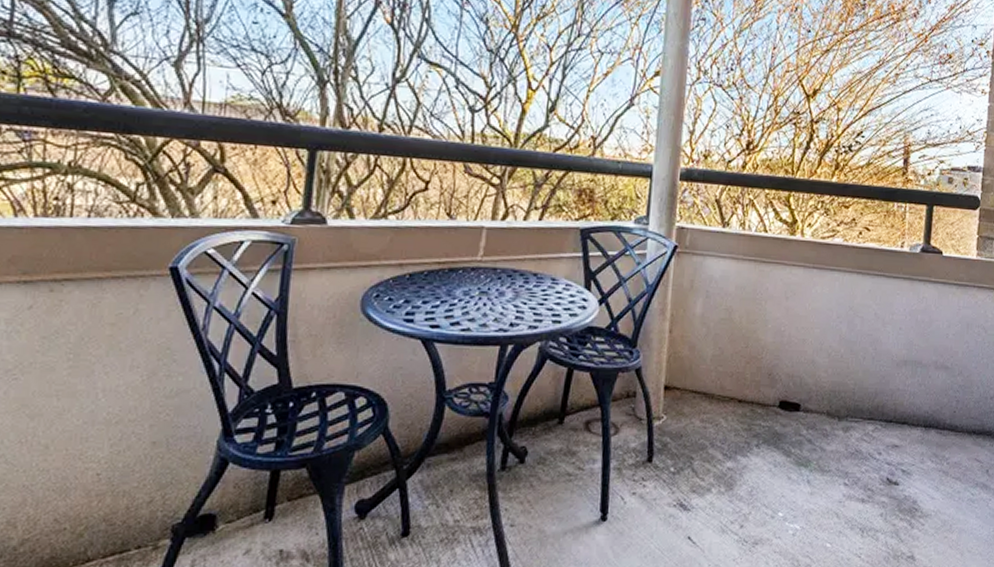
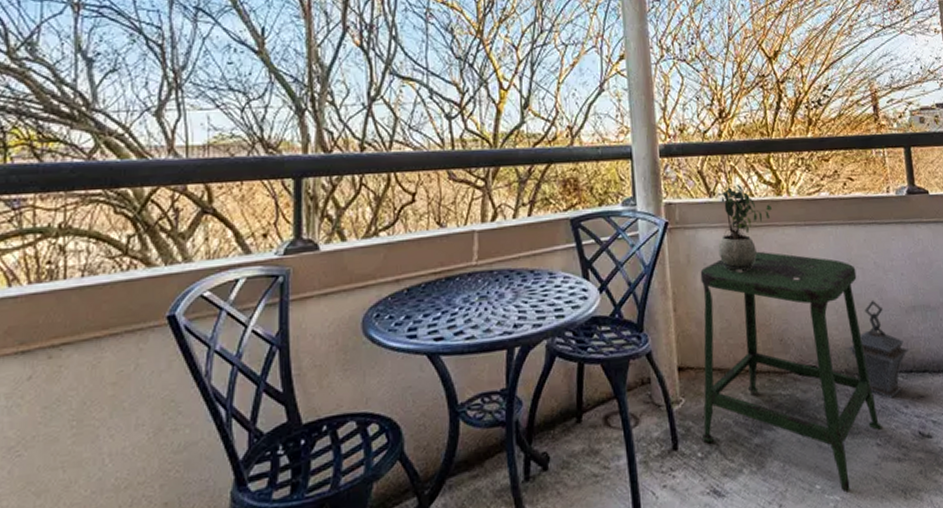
stool: none [677,286,856,523] -> present [700,251,882,493]
potted plant: none [722,217,783,304] -> present [717,183,772,272]
lantern: none [832,349,893,444] -> present [847,299,910,399]

